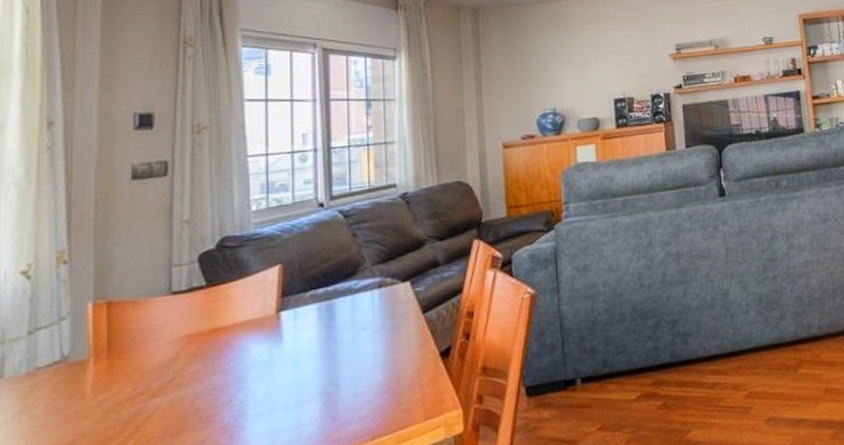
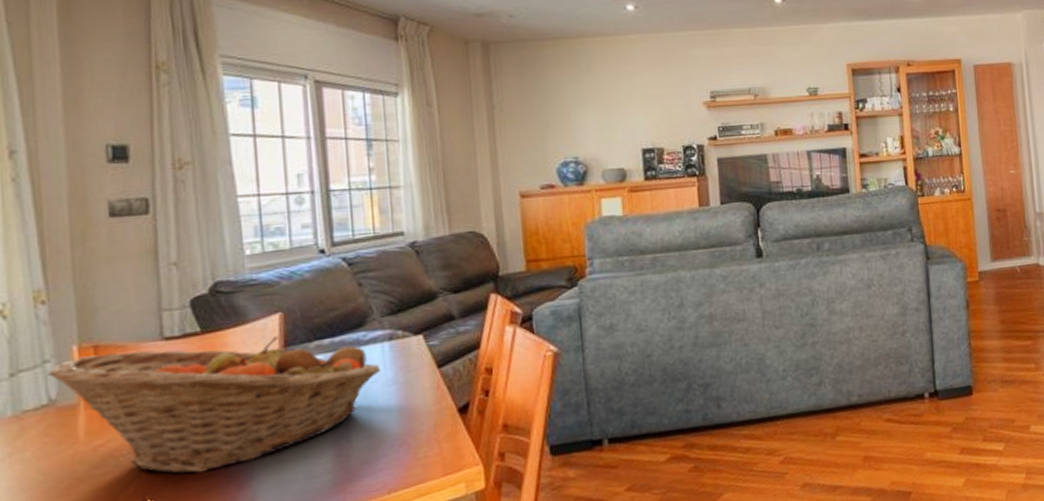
fruit basket: none [62,286,370,427] -> present [47,335,382,474]

